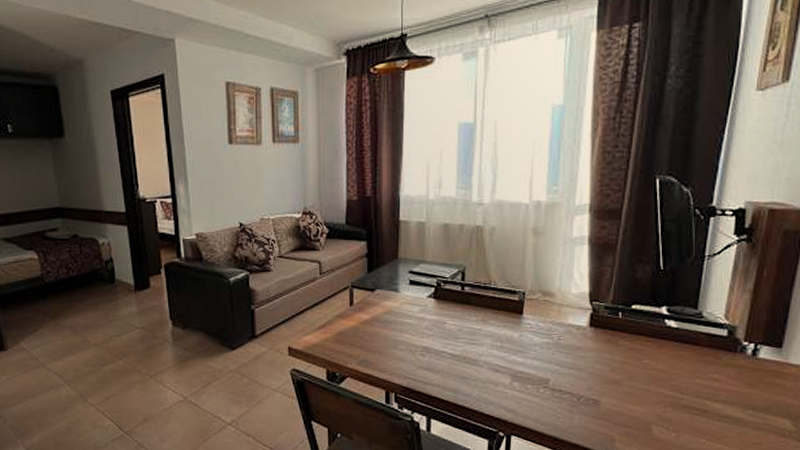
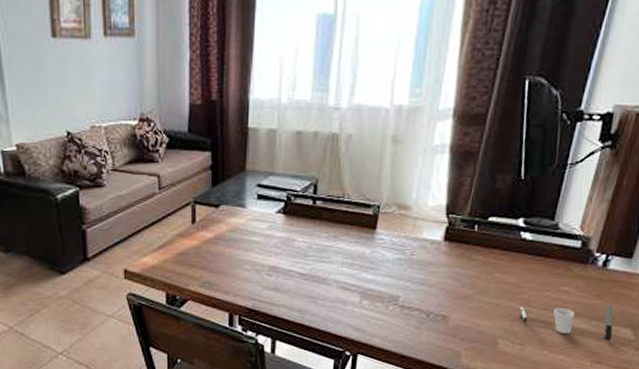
cup: none [671,394,770,431] -> present [519,305,614,341]

